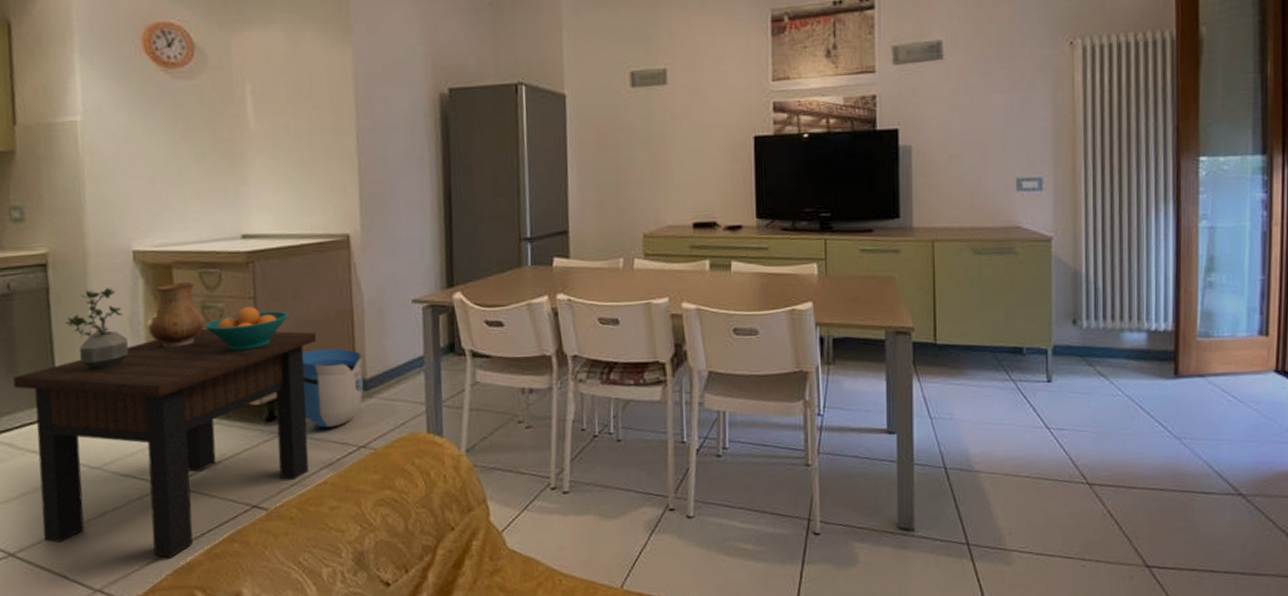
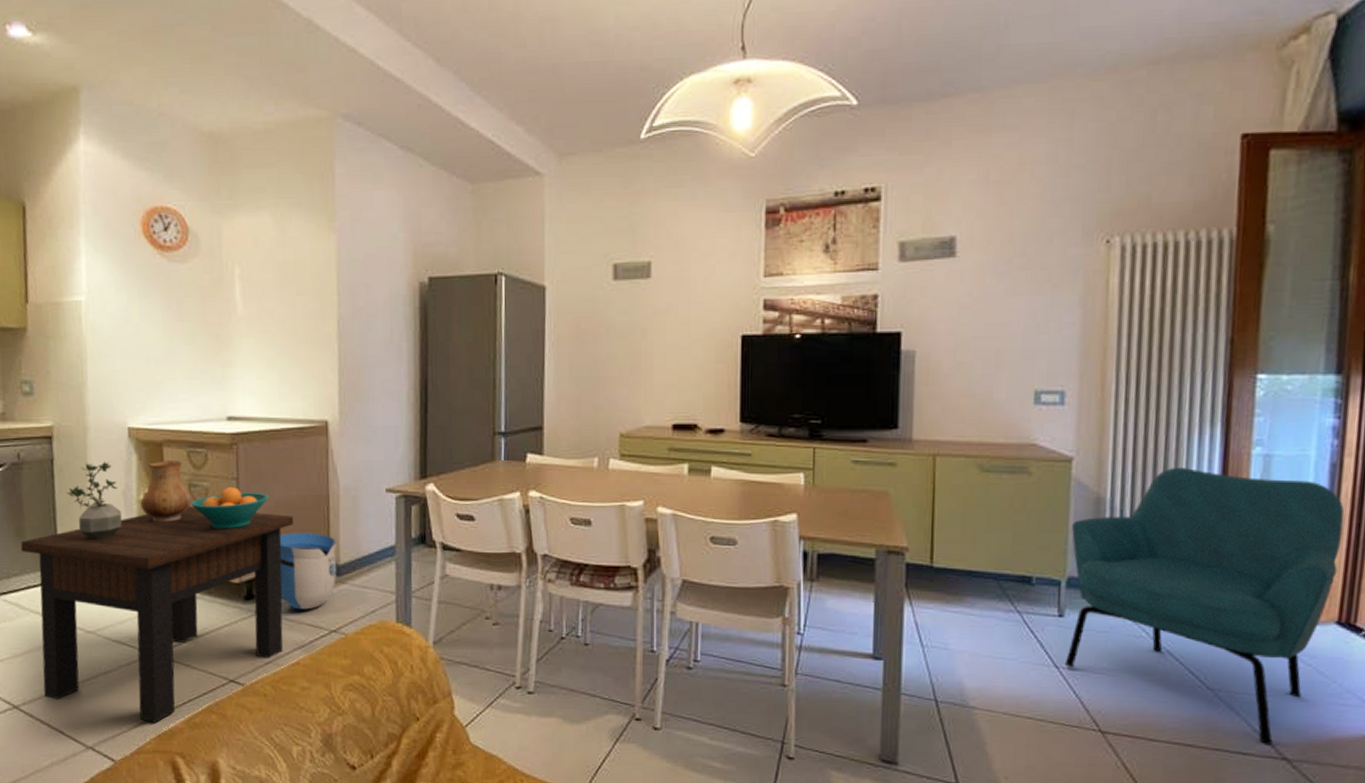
armchair: none [1055,242,1276,483] -> present [1065,468,1345,744]

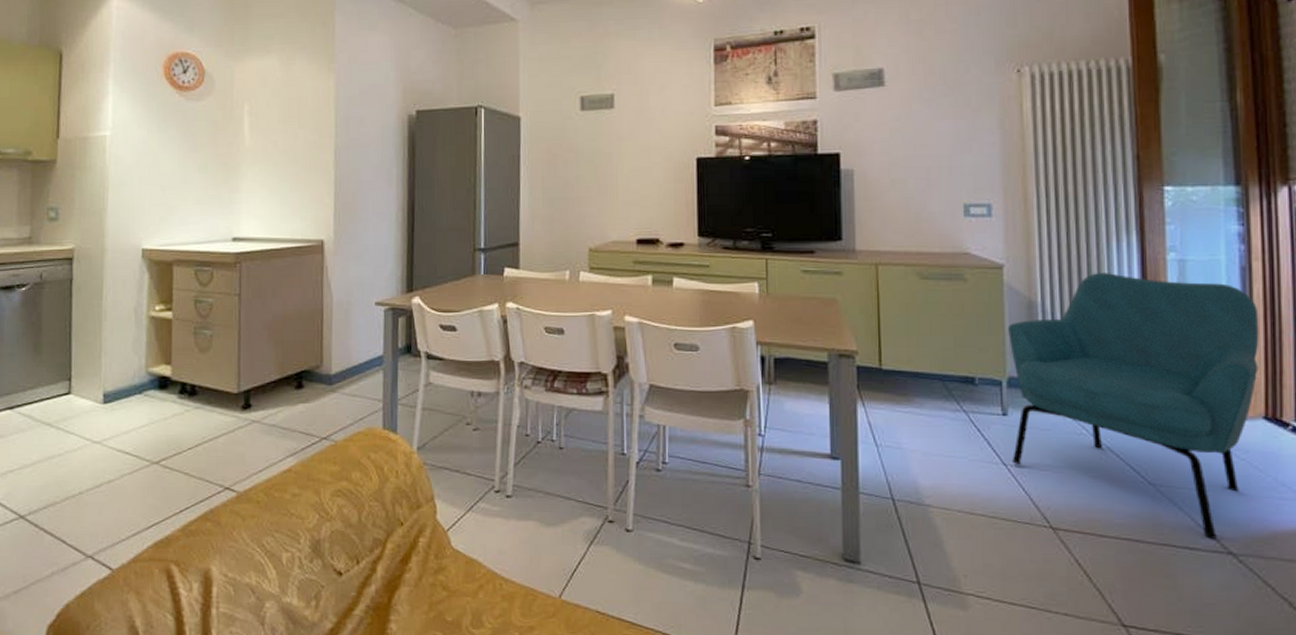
side table: present [21,505,294,722] -> none [37,320,291,530]
potted plant: present [66,462,122,539] -> none [82,281,133,353]
ceramic pitcher: present [140,461,192,522] -> none [150,279,197,336]
fruit bowl: present [190,487,270,529] -> none [195,303,268,342]
sun visor: present [279,532,337,610] -> none [275,344,330,418]

